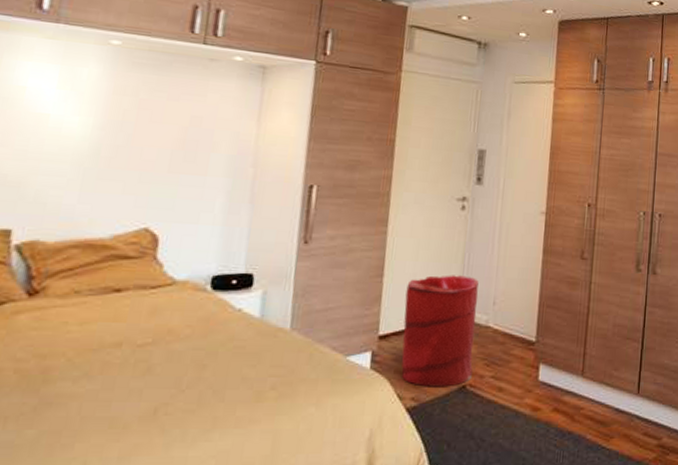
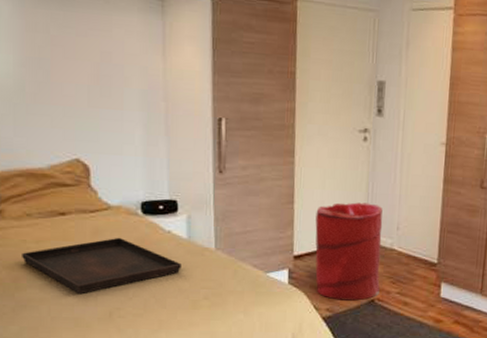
serving tray: none [59,317,249,387] -> present [22,237,181,295]

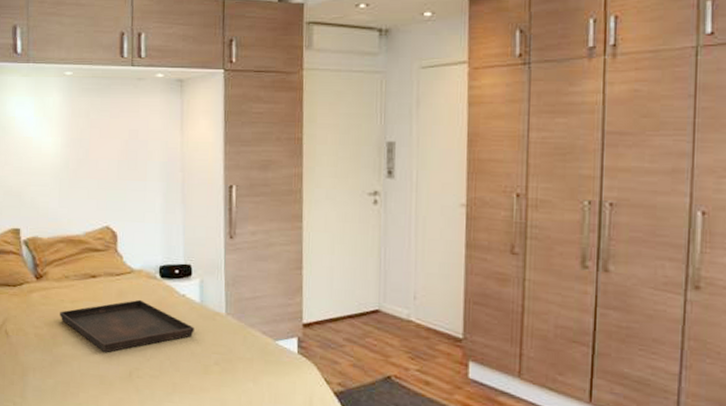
laundry hamper: present [315,202,383,301] -> none [324,268,398,376]

